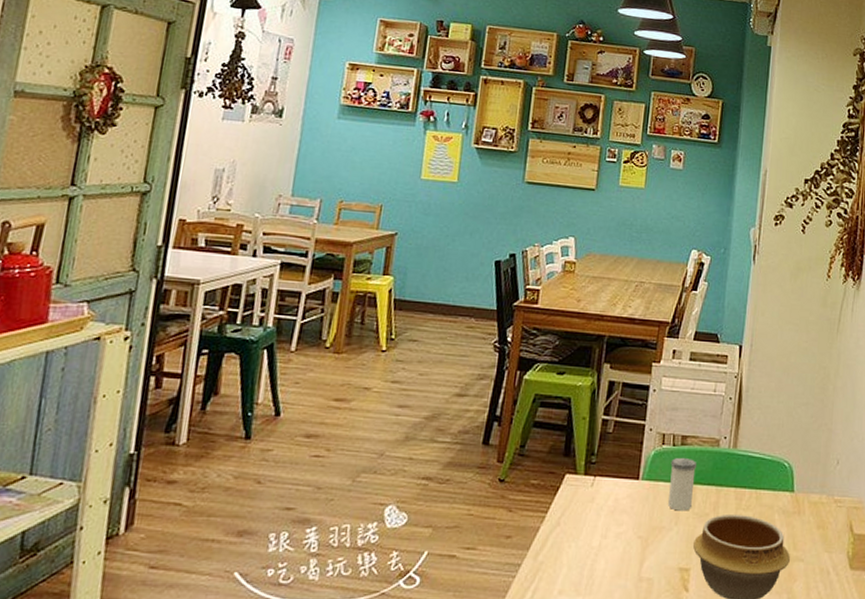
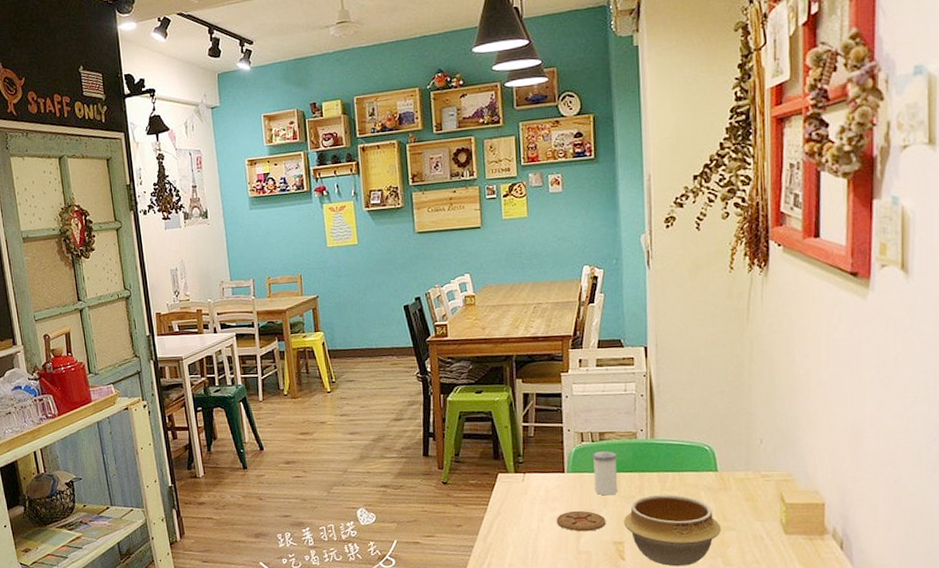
coaster: none [621,527,675,554] -> present [556,510,606,532]

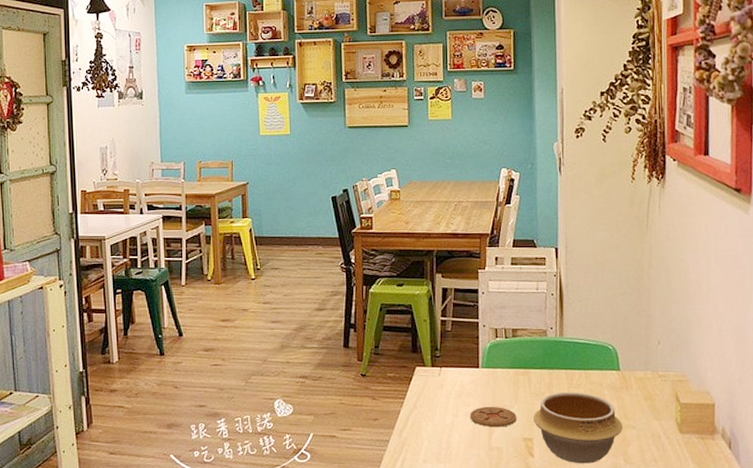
salt shaker: present [592,451,618,496] -> none [505,348,529,392]

